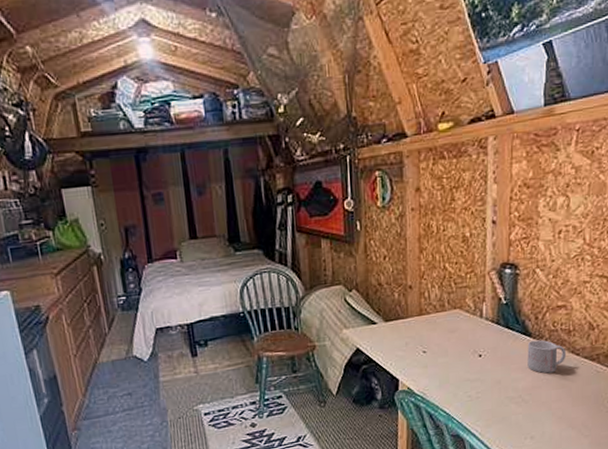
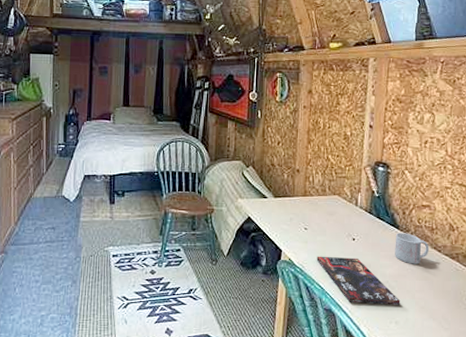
book: none [439,375,536,424] -> present [316,256,401,305]

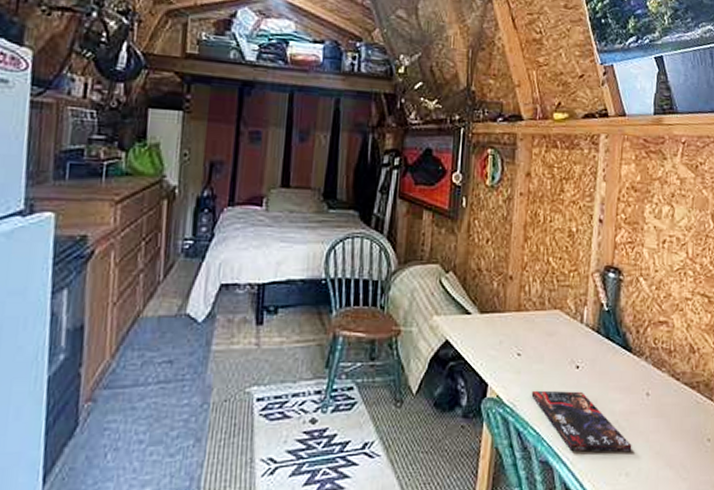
mug: present [395,233,430,264] -> none [626,357,667,397]

